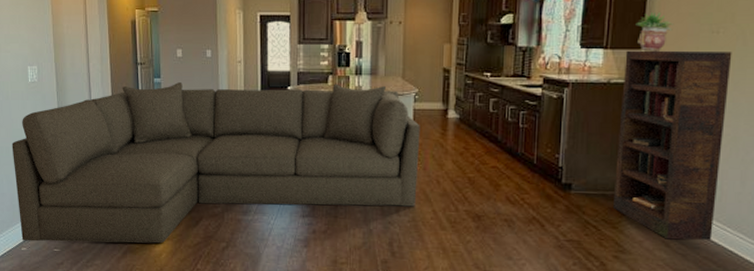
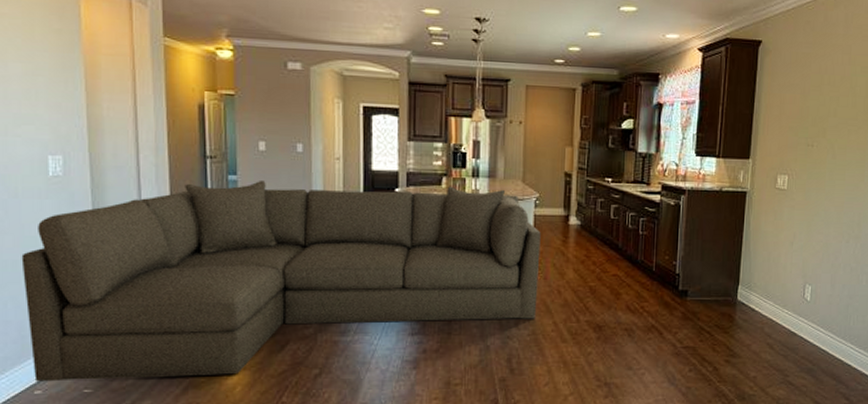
bookcase: present [614,50,732,241] -> none [725,159,824,342]
potted plant: present [636,11,675,52] -> none [744,123,777,162]

